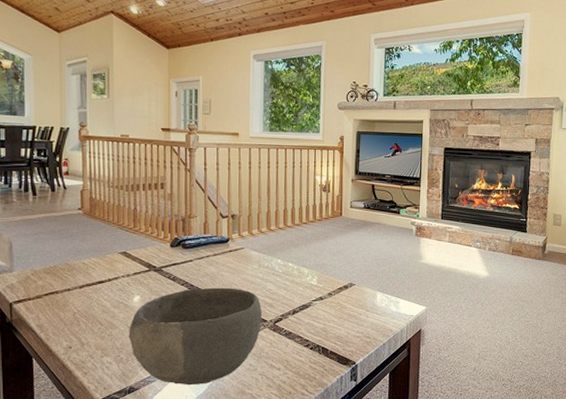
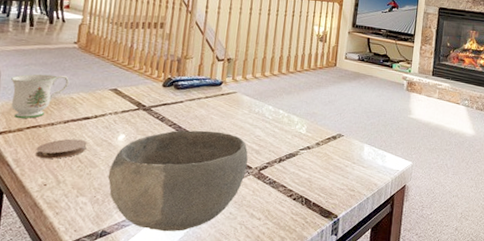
mug: none [23,242,80,287] -> present [11,74,70,119]
coaster: none [57,303,104,322] -> present [35,138,87,159]

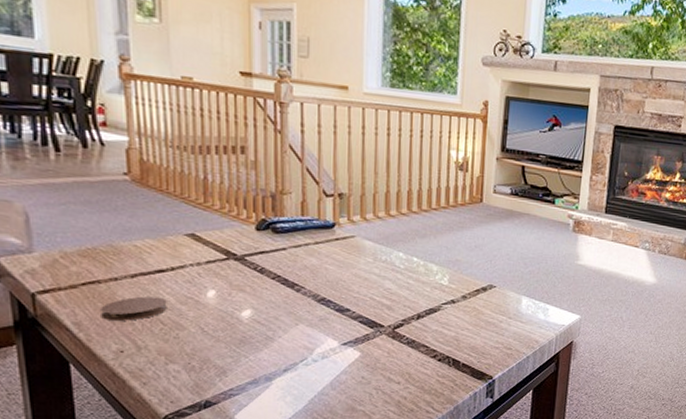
mug: present [11,74,70,119] -> none [45,215,128,273]
bowl: present [107,130,248,232] -> none [201,283,378,400]

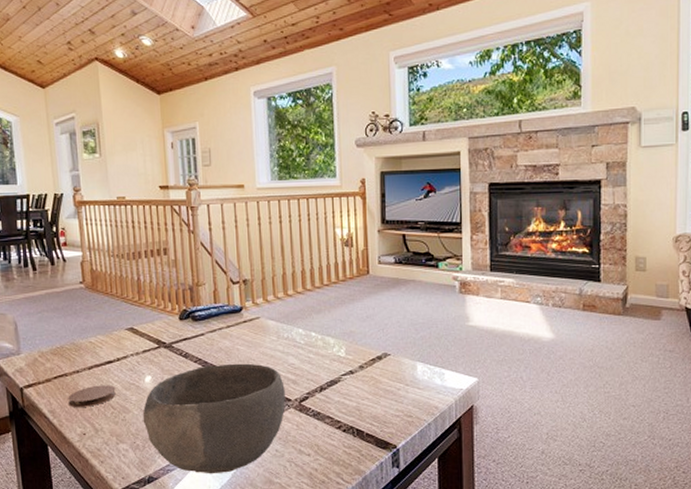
bowl: none [201,283,378,400] -> present [142,363,286,474]

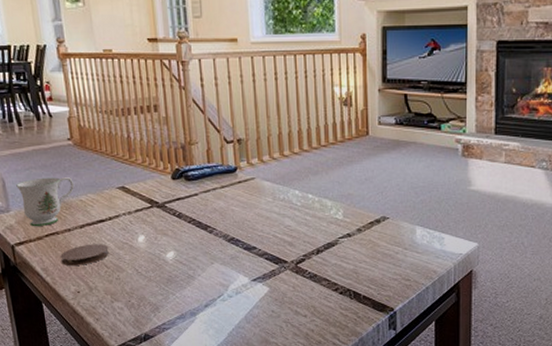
mug: none [28,319,85,369] -> present [16,177,75,227]
bowl: present [142,363,286,474] -> none [137,224,282,333]

